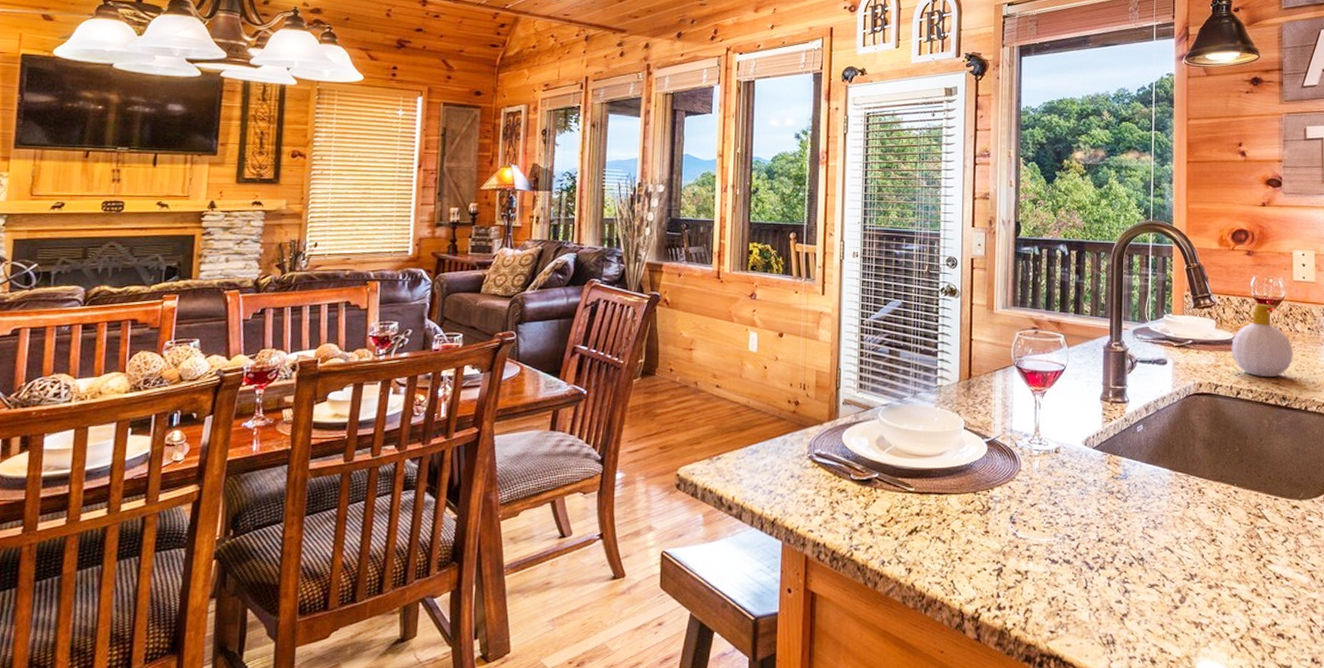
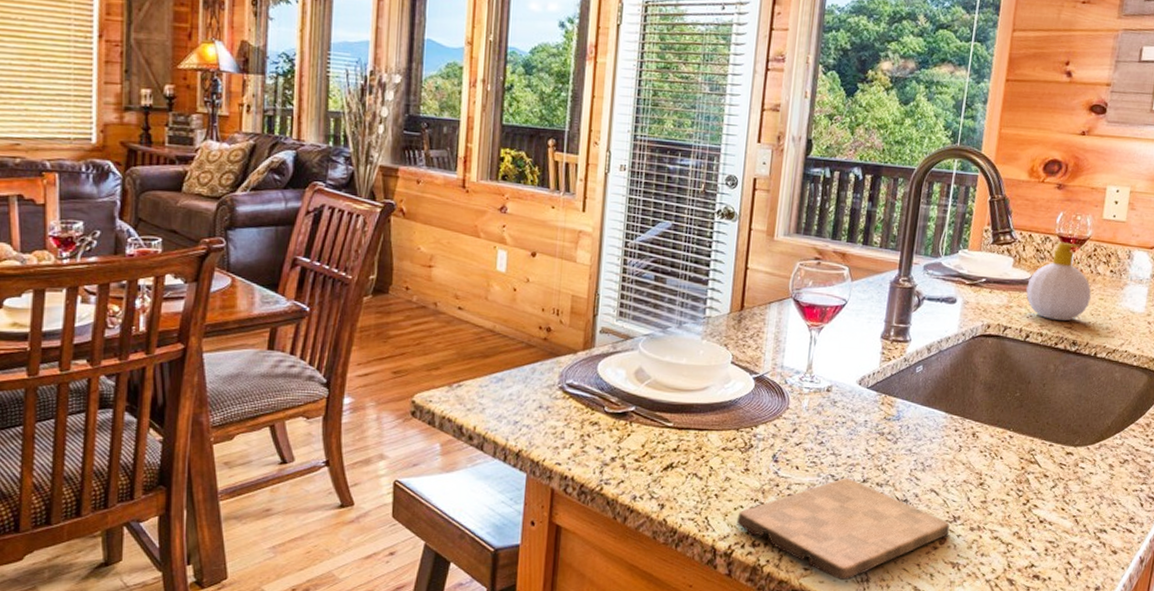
cutting board: none [981,537,1187,643] -> present [737,477,950,581]

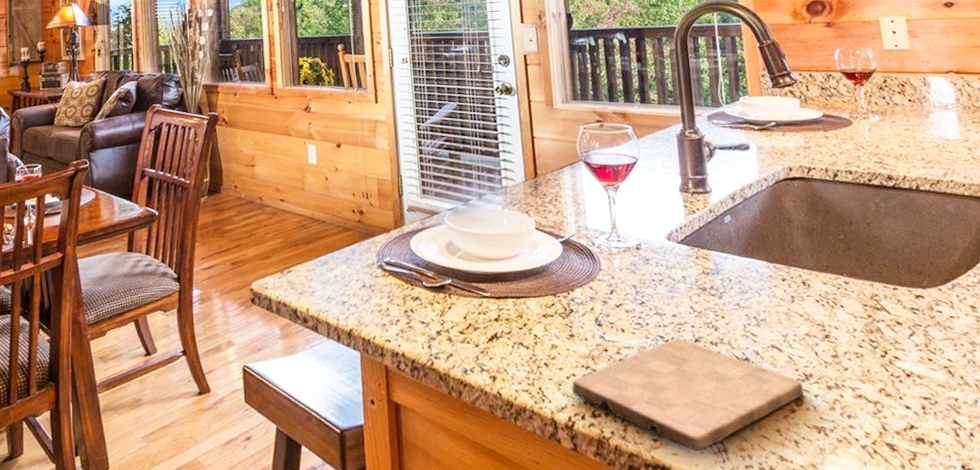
soap bottle: present [1026,242,1092,321] -> none [821,77,895,156]

